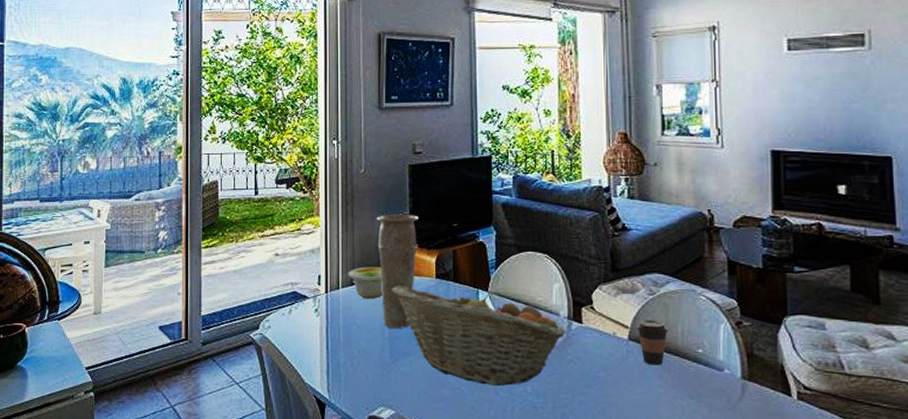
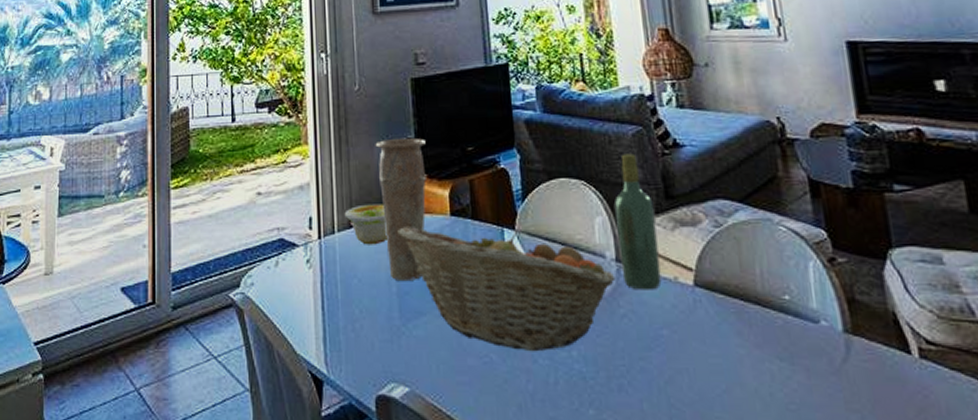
wine bottle: none [569,234,603,342] -> present [613,153,662,290]
coffee cup: present [635,319,668,365] -> none [701,259,744,318]

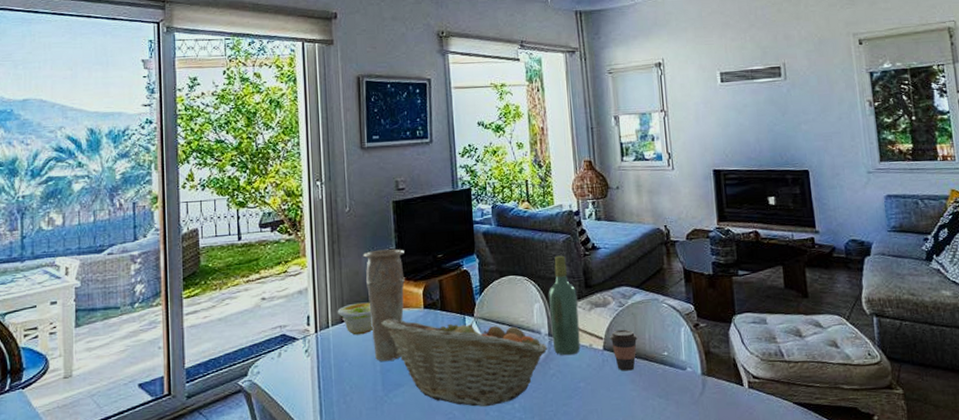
coffee cup: none [701,259,744,318] -> present [609,329,638,371]

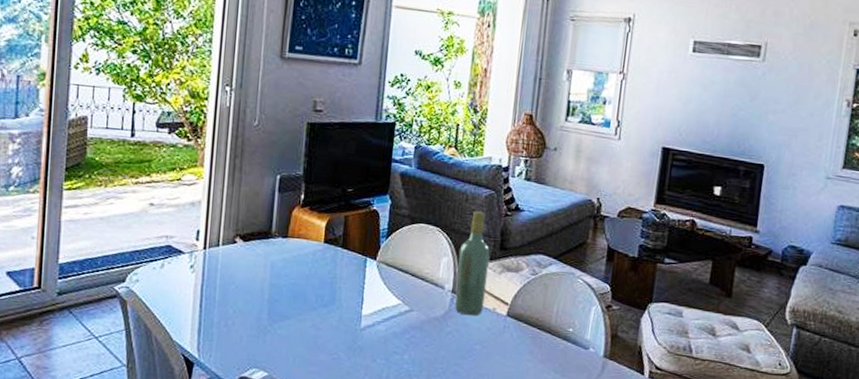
bowl: present [337,302,373,335] -> none [230,225,268,260]
vase: present [363,248,405,361] -> none [264,172,312,291]
fruit basket: present [381,315,548,407] -> none [276,247,449,354]
coffee cup: present [609,329,638,371] -> none [515,298,545,341]

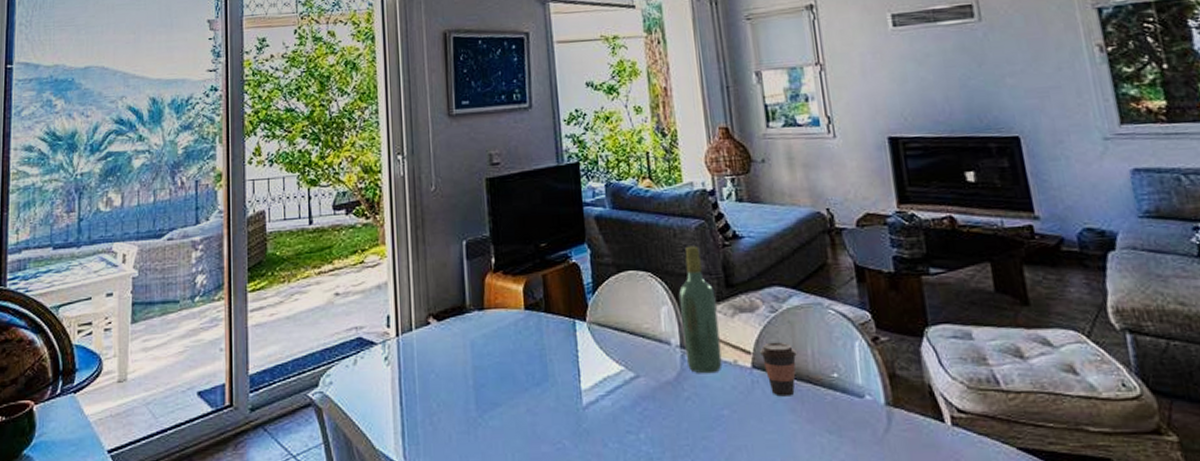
coffee cup: none [515,298,545,341] -> present [759,341,797,397]

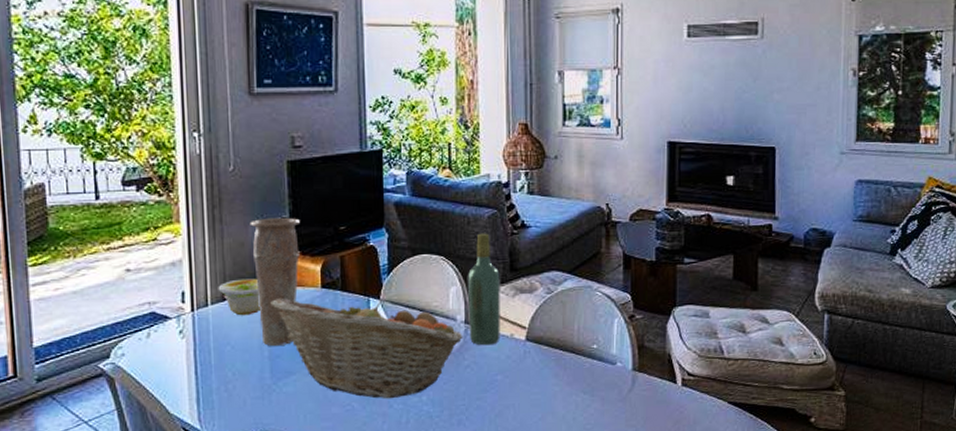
bowl: none [422,300,464,341] -> present [218,278,260,316]
vase: none [451,235,501,374] -> present [249,217,300,346]
fruit basket: none [473,319,680,437] -> present [270,298,463,399]
coffee cup: present [759,341,797,397] -> none [533,318,565,364]

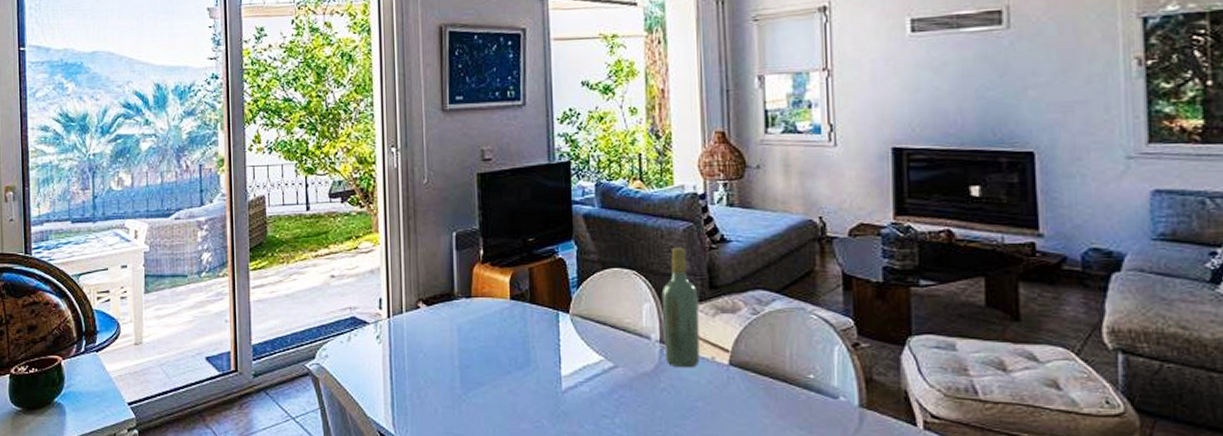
bowl: present [218,278,260,316] -> none [412,288,451,324]
vase: present [249,217,300,346] -> none [442,228,489,355]
fruit basket: present [270,298,463,399] -> none [461,309,659,419]

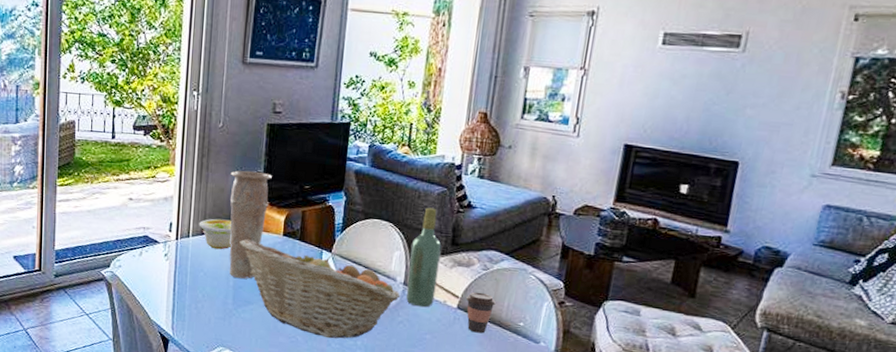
bowl: none [412,288,451,324] -> present [199,218,232,250]
vase: none [442,228,489,355] -> present [229,170,272,279]
fruit basket: none [461,309,659,419] -> present [239,239,401,339]
coffee cup: none [737,342,775,393] -> present [465,291,496,334]

